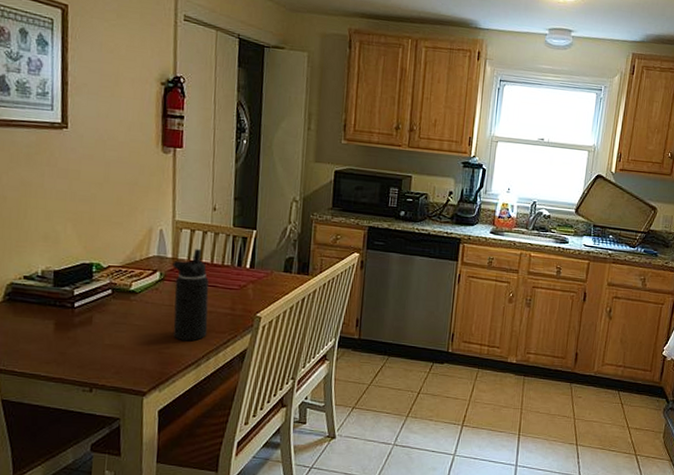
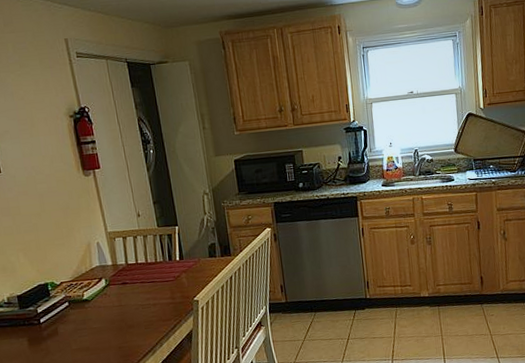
water bottle: present [172,249,209,342] -> none [113,252,156,334]

